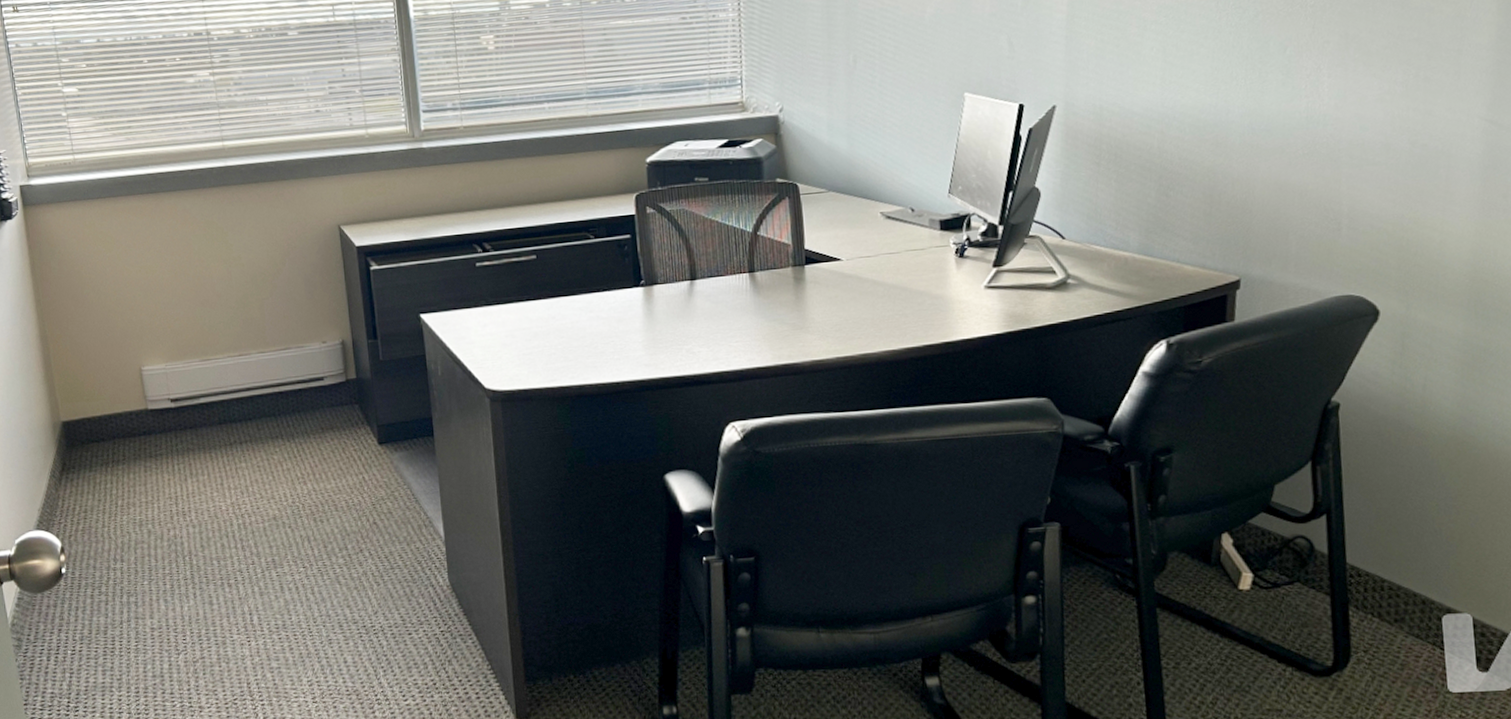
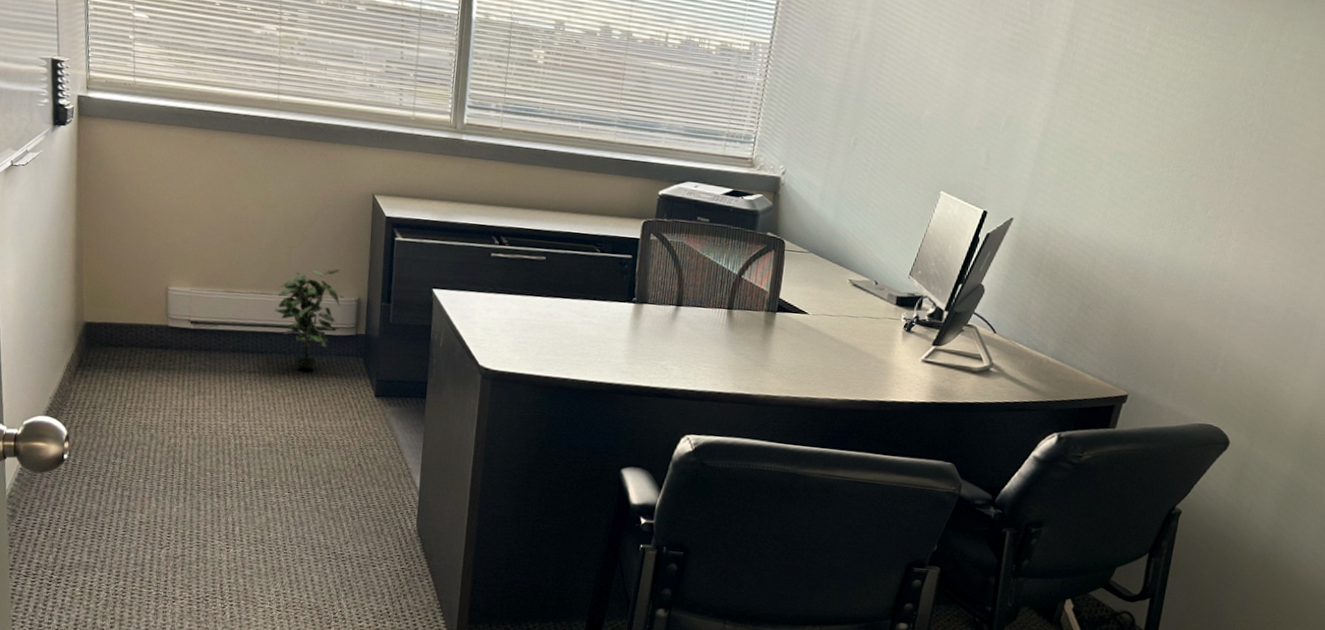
potted plant: none [255,313,325,429] -> present [274,269,341,369]

